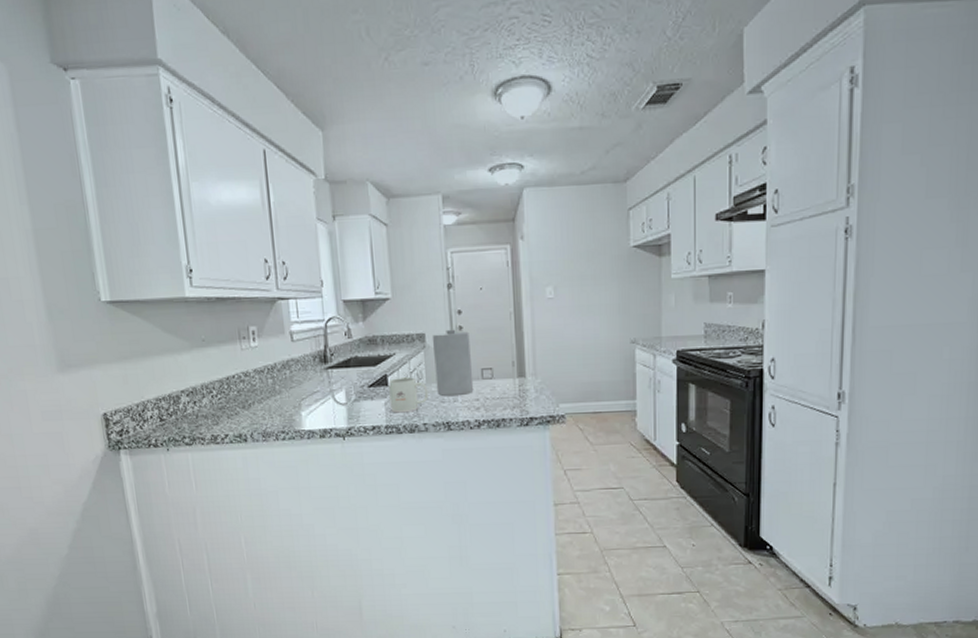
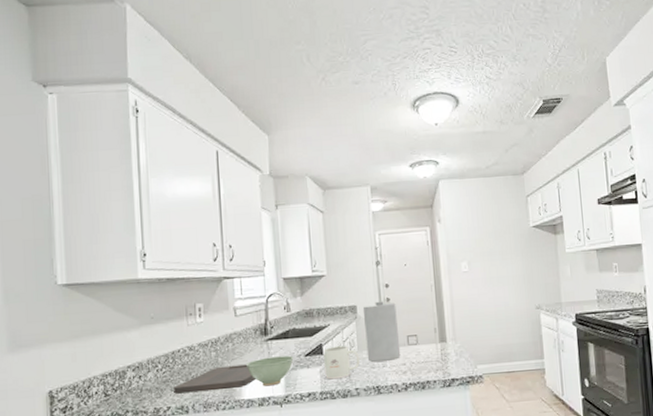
cutting board: none [230,393,316,422] -> present [173,364,255,394]
bowl: none [304,386,357,418] -> present [245,355,294,387]

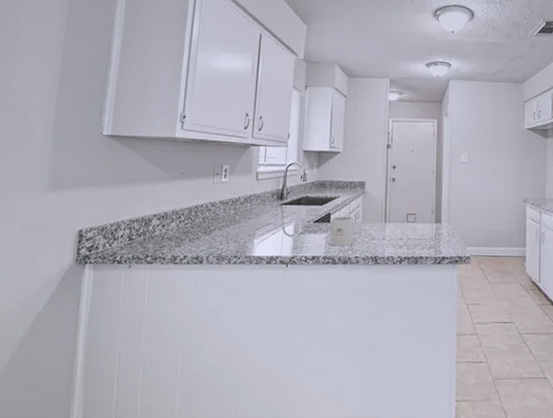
cutting board: present [173,364,255,394] -> none [192,224,267,245]
bowl: present [245,355,294,387] -> none [260,220,304,246]
paper towel holder: present [362,301,401,363] -> none [369,180,400,235]

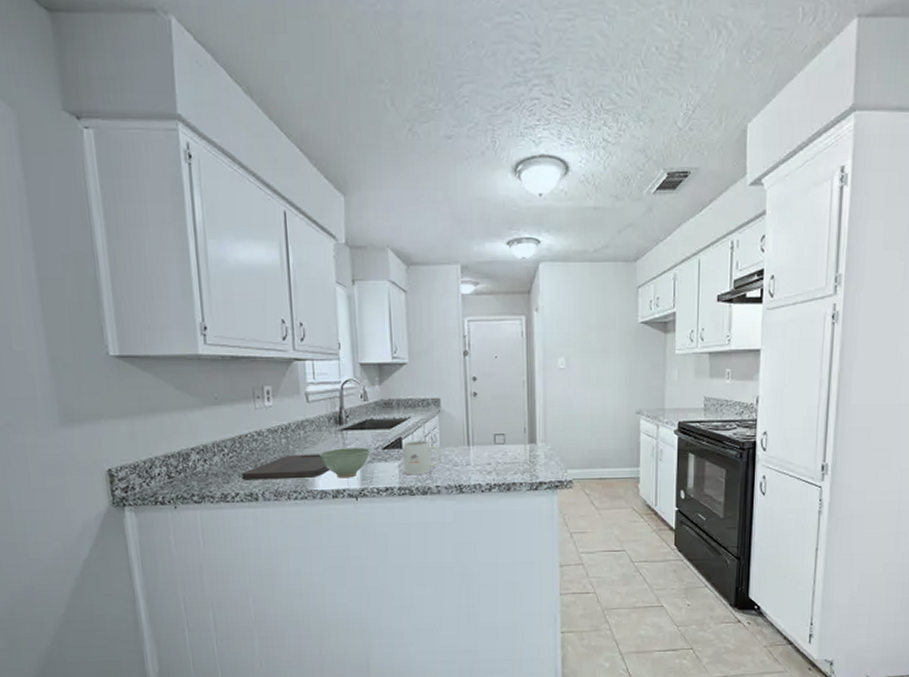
cutting board: none [192,224,267,245] -> present [241,454,329,480]
bowl: none [260,220,304,246] -> present [318,447,371,478]

